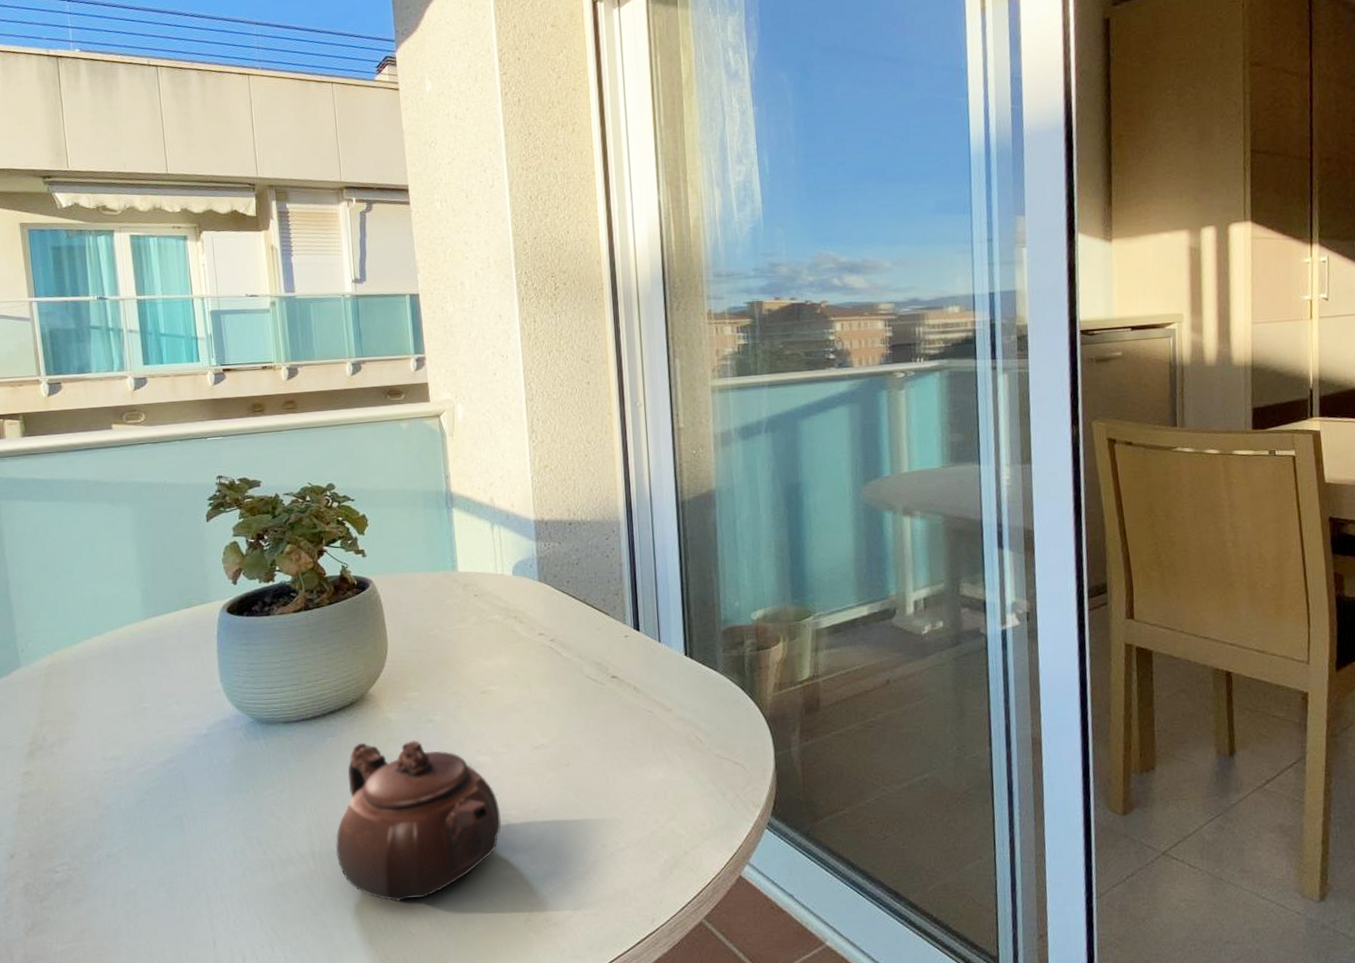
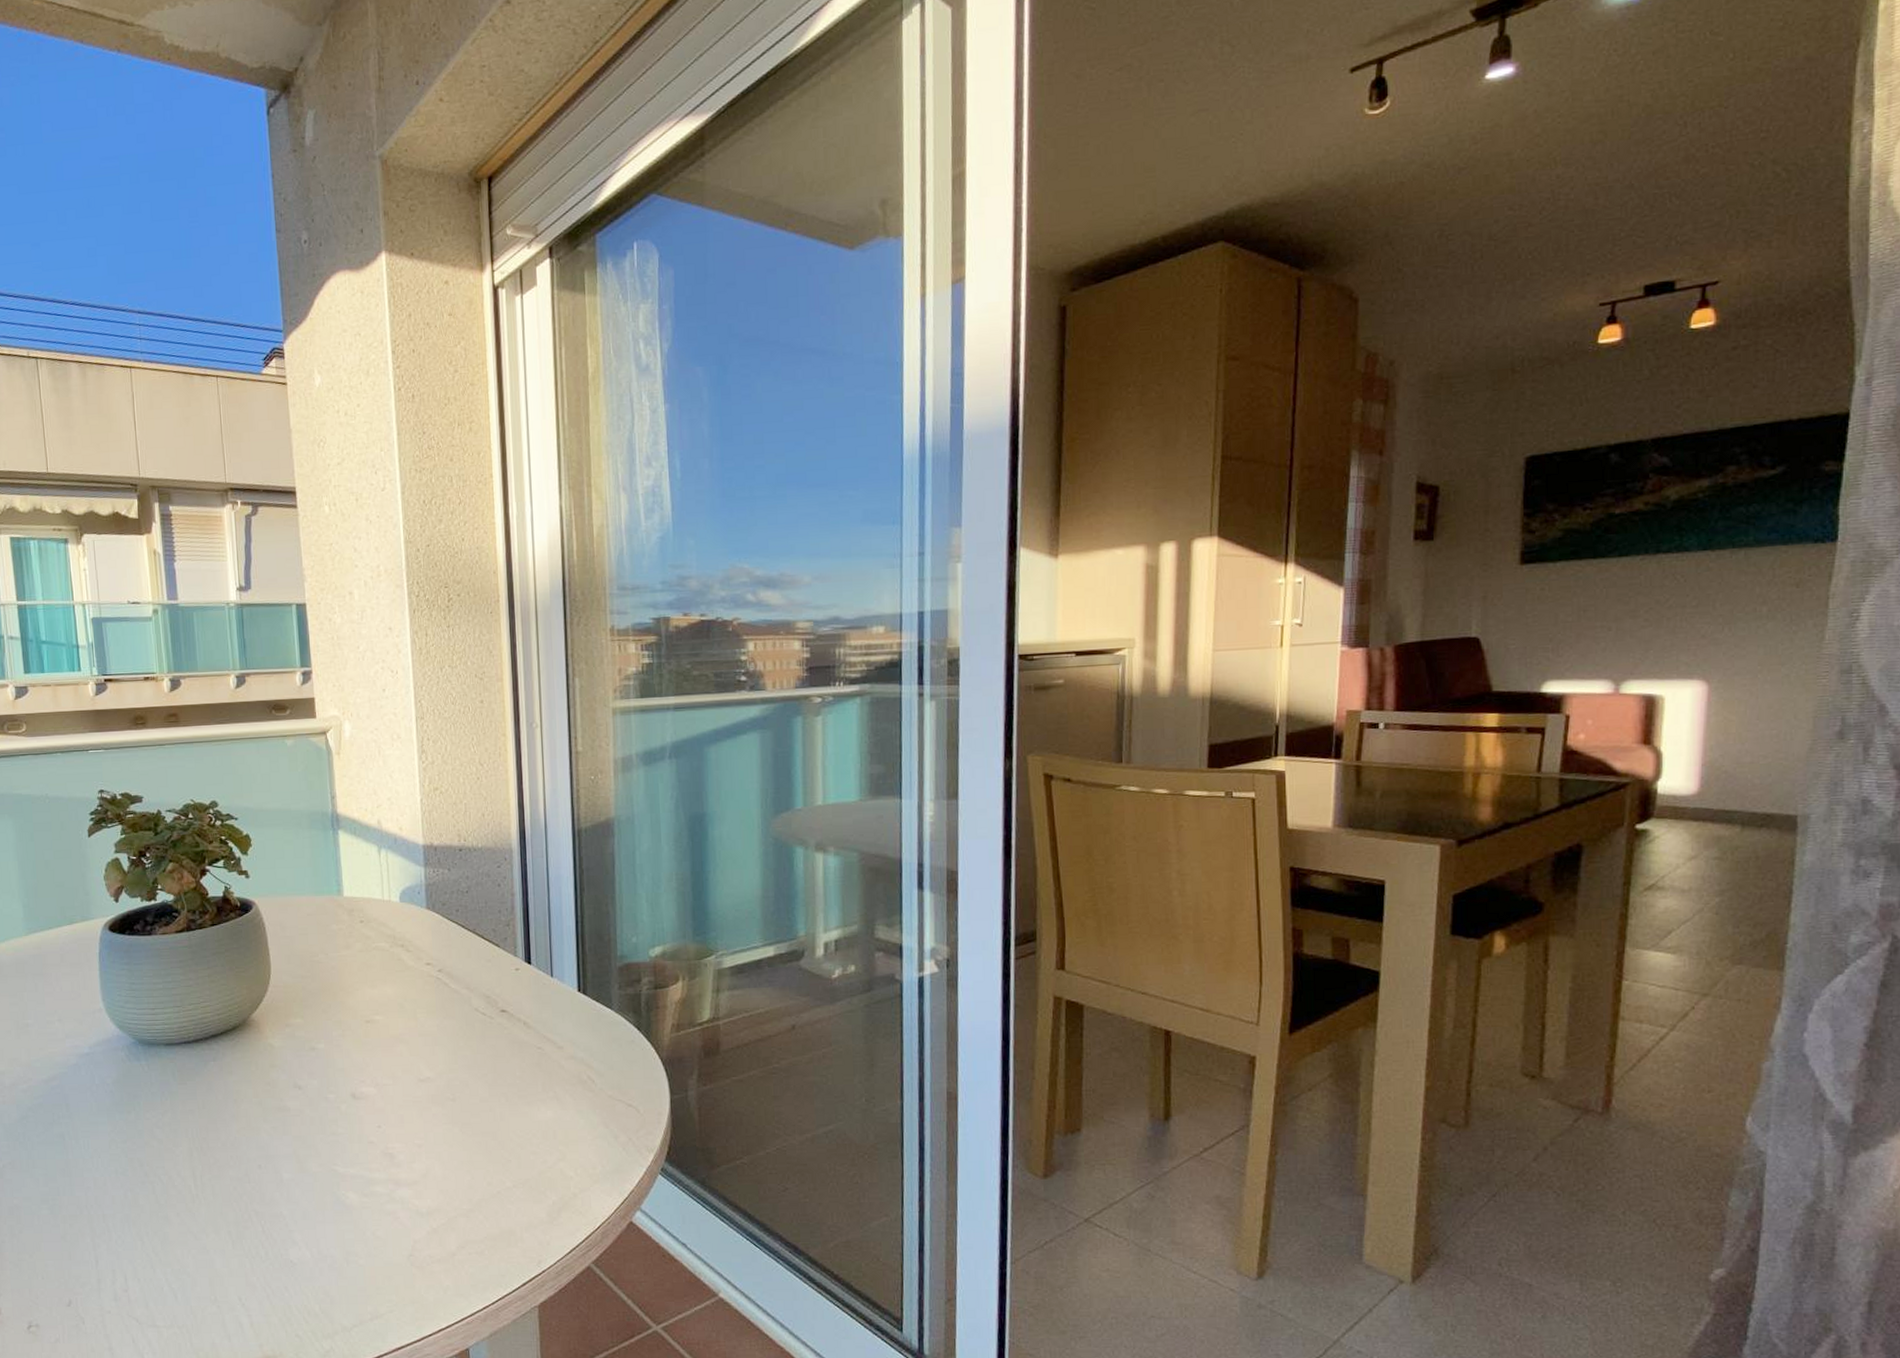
teapot: present [335,740,501,902] -> none [217,1068,385,1230]

